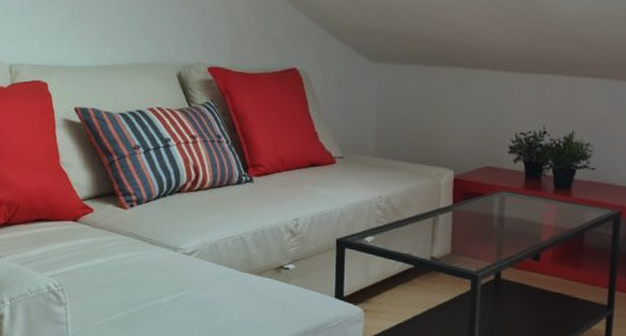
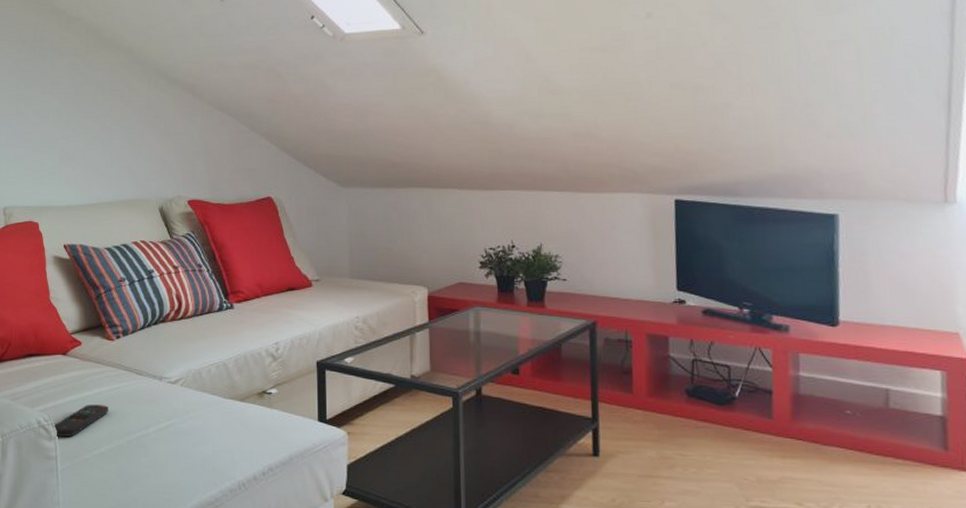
remote control: none [63,272,122,303] -> present [52,405,109,437]

